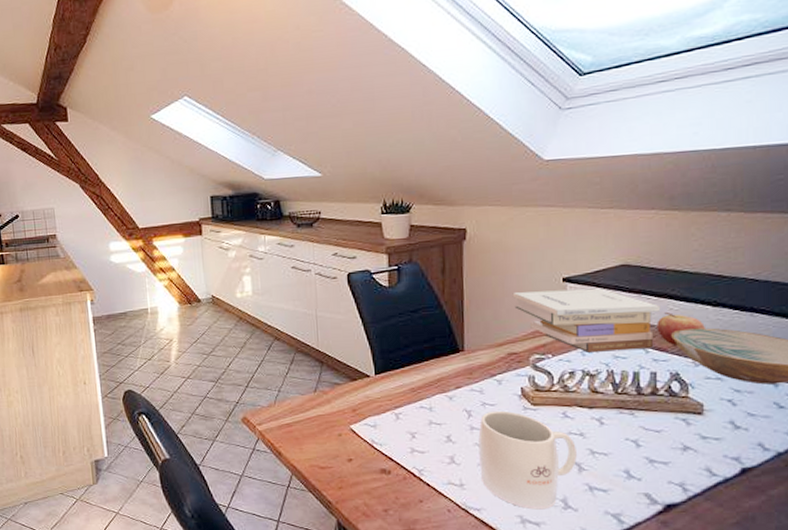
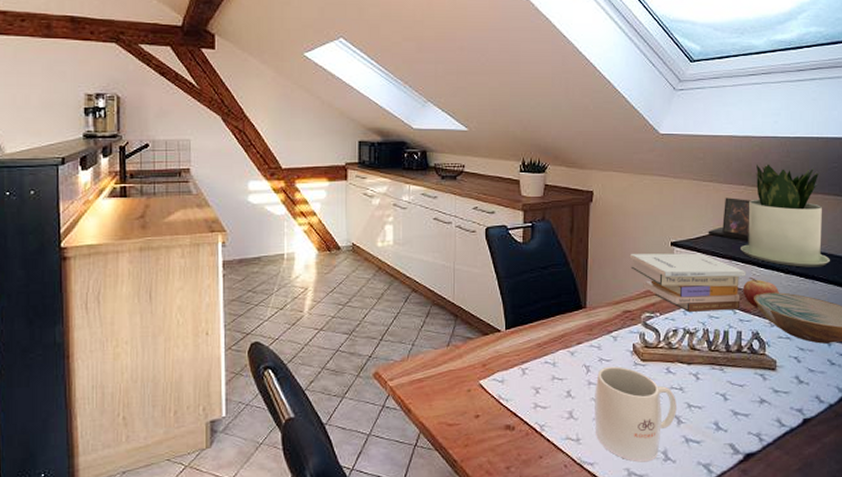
photo frame: none [609,224,664,273] -> present [708,198,750,242]
planter: none [652,180,775,299] -> present [741,164,830,267]

